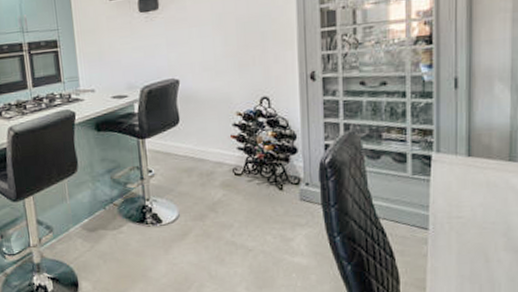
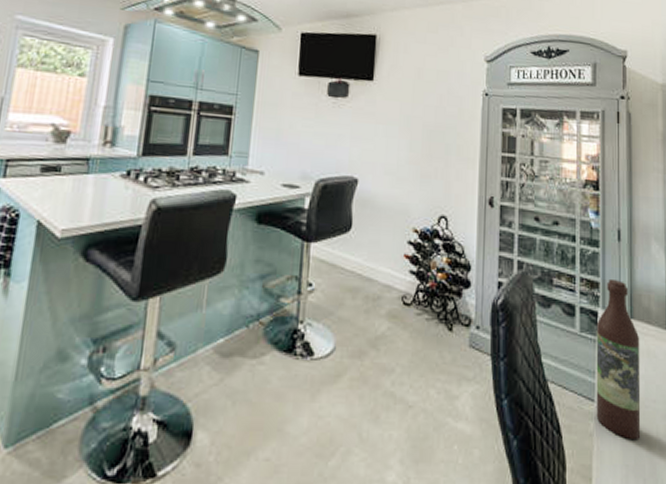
wine bottle: none [429,124,479,256] -> present [596,278,641,441]

